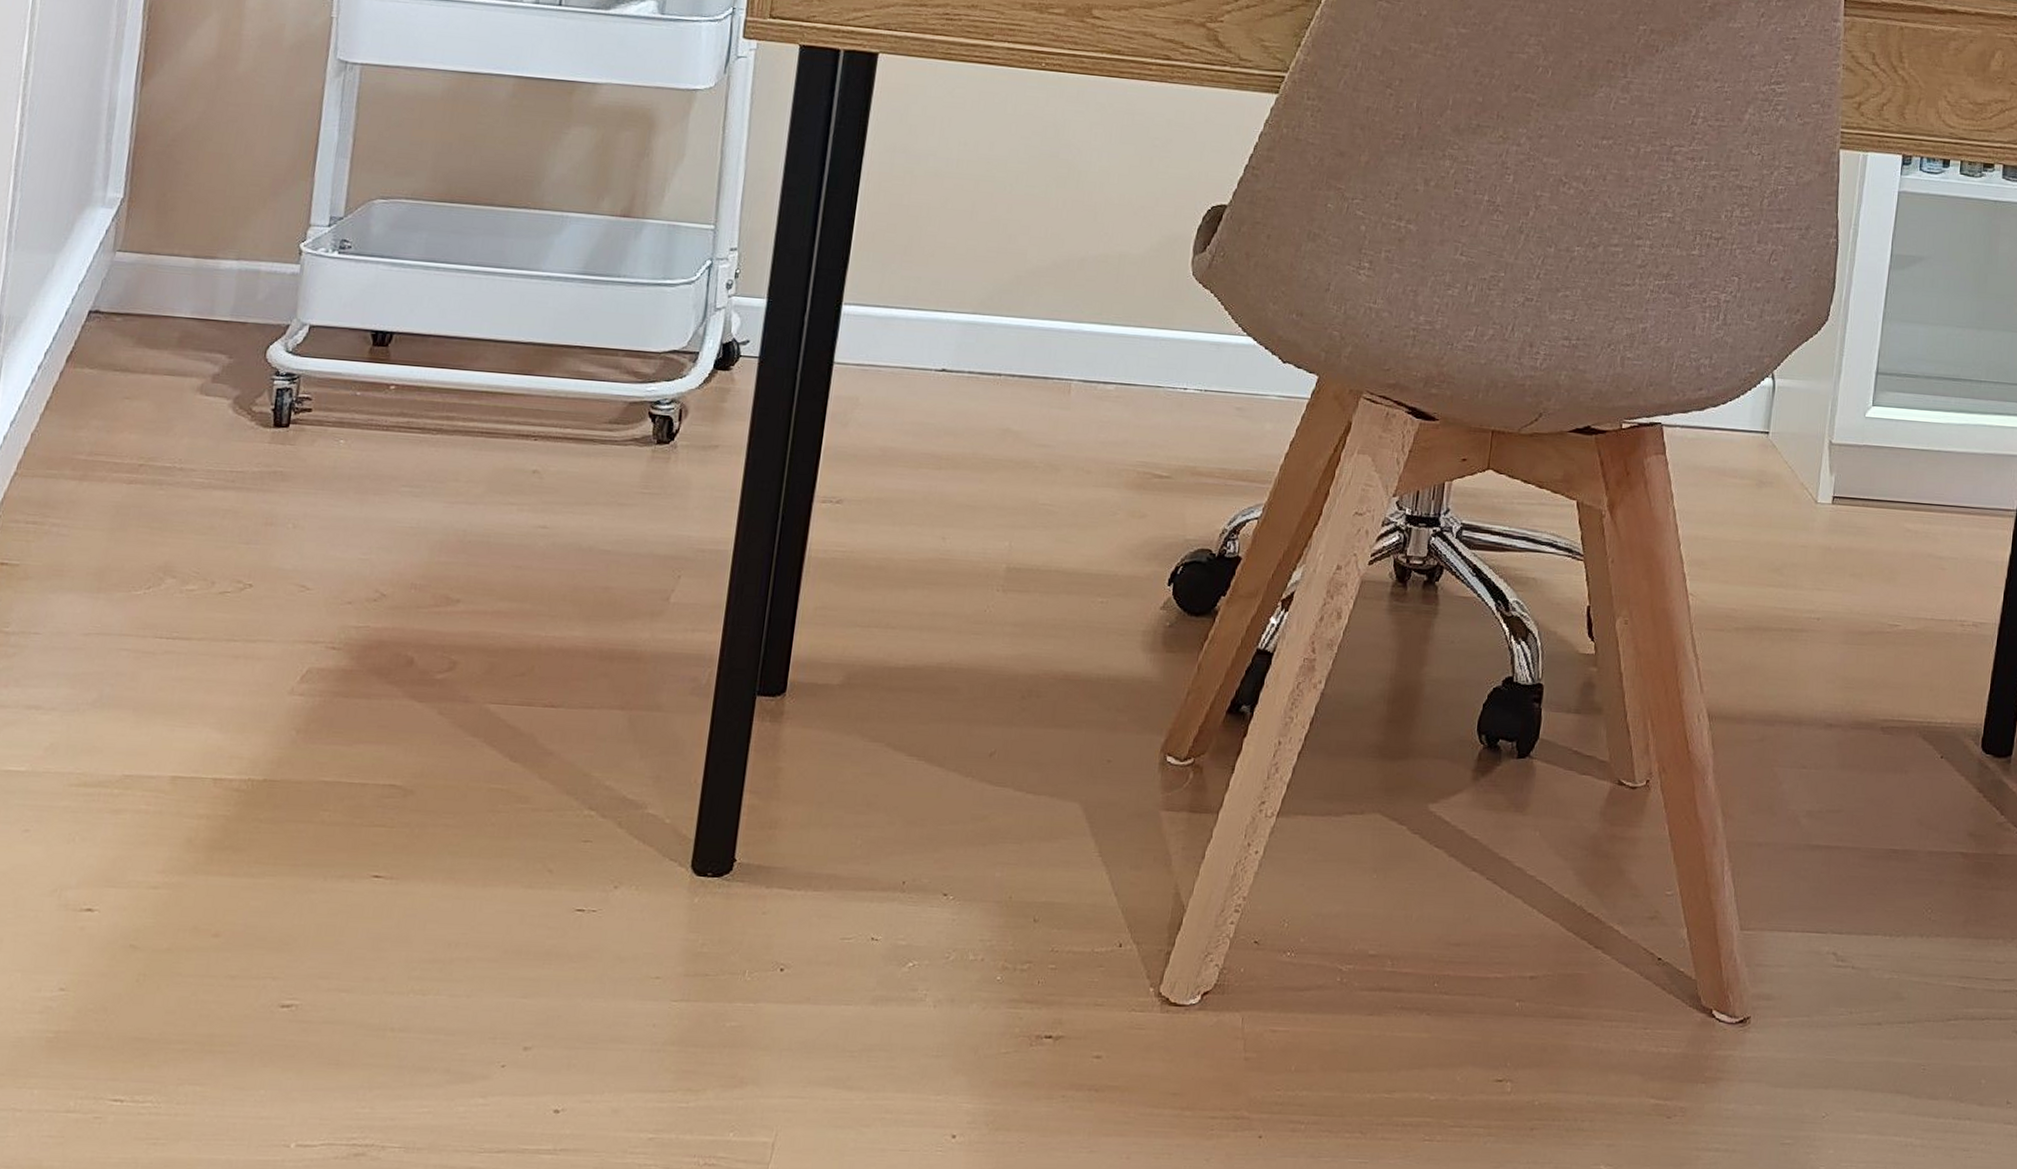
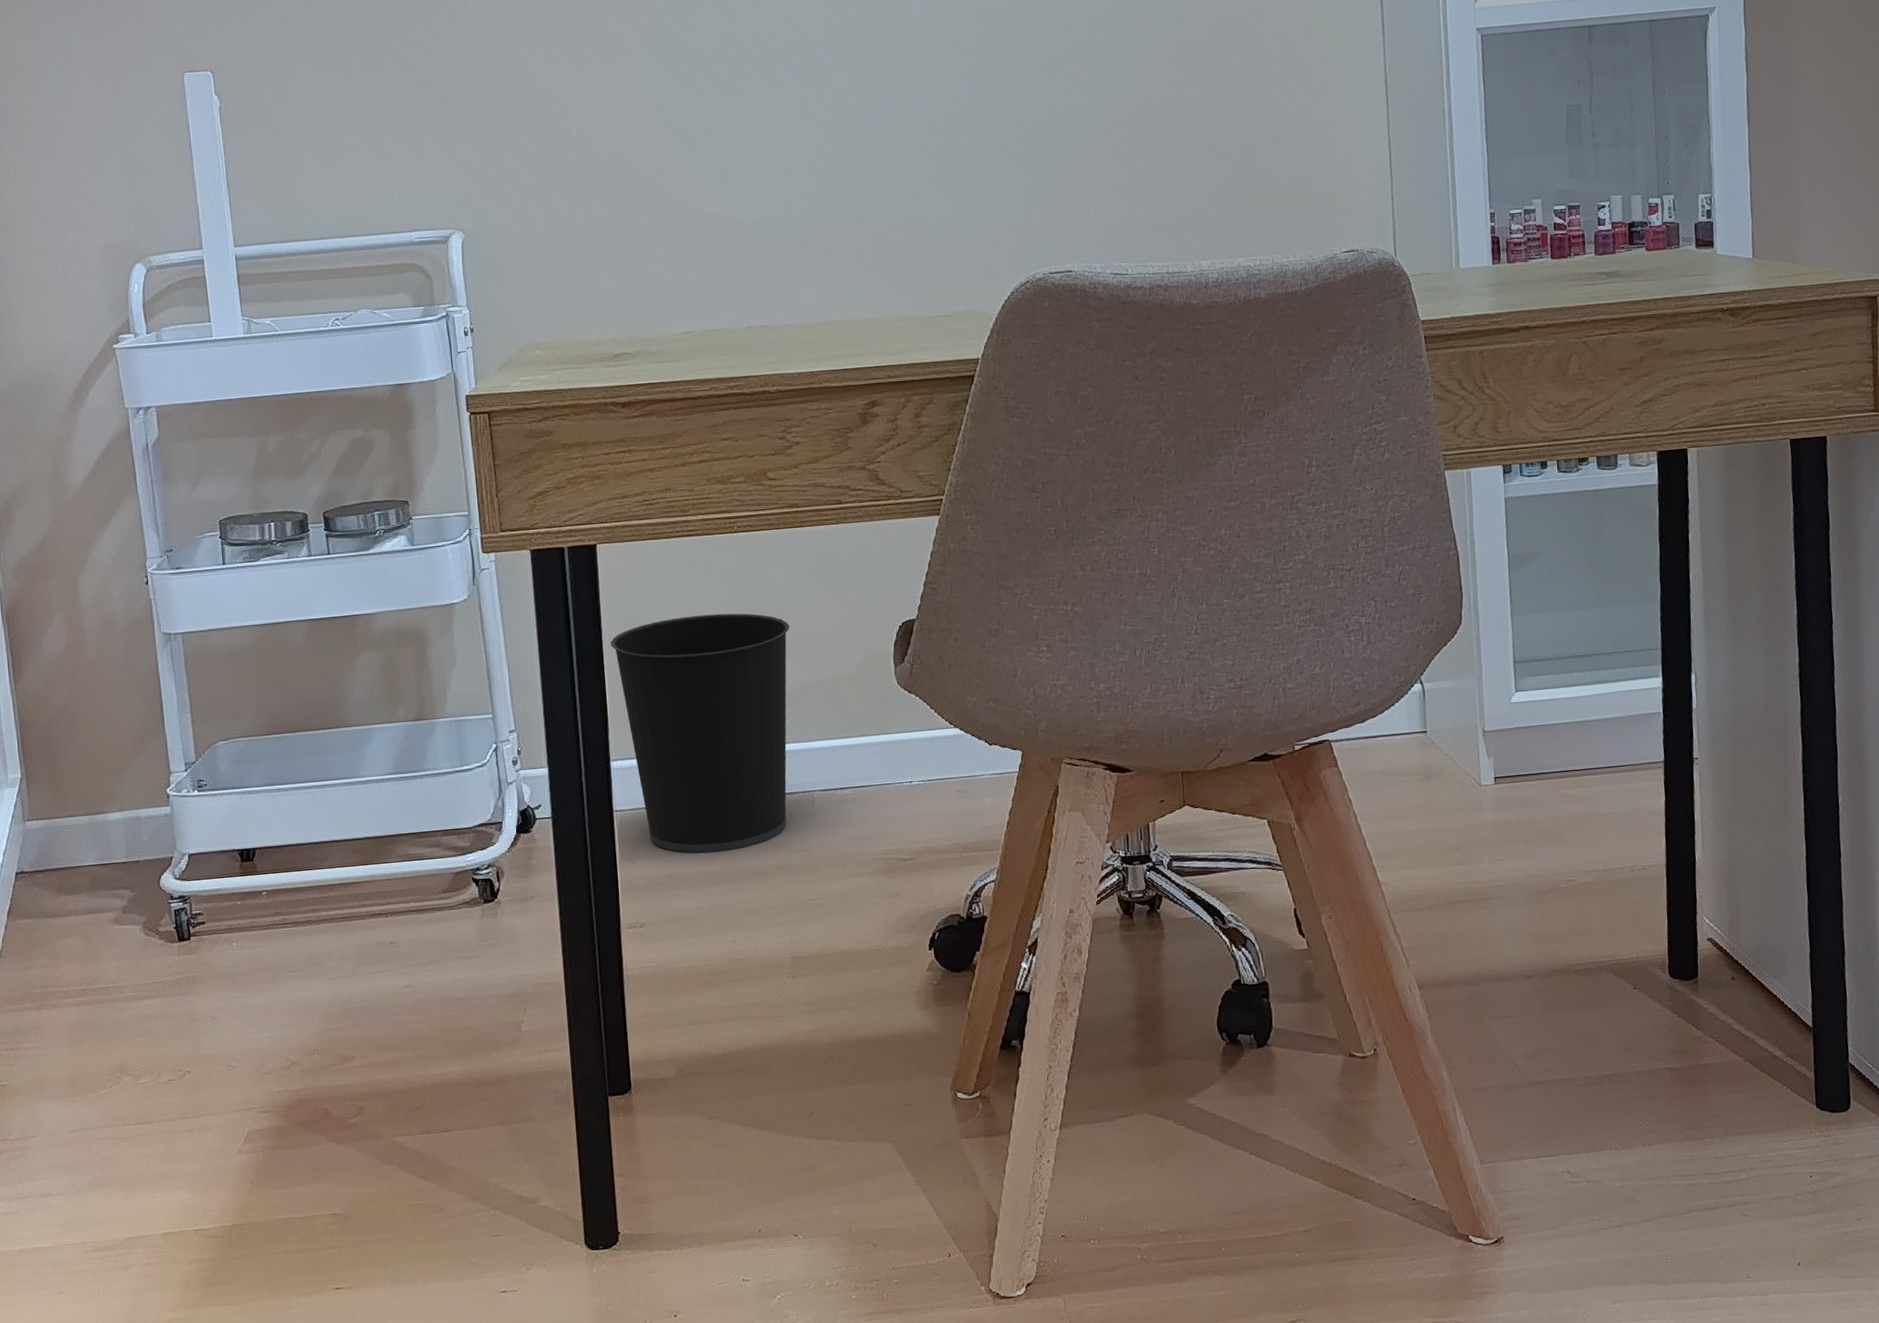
wastebasket: none [870,153,1082,432] -> present [611,613,790,853]

